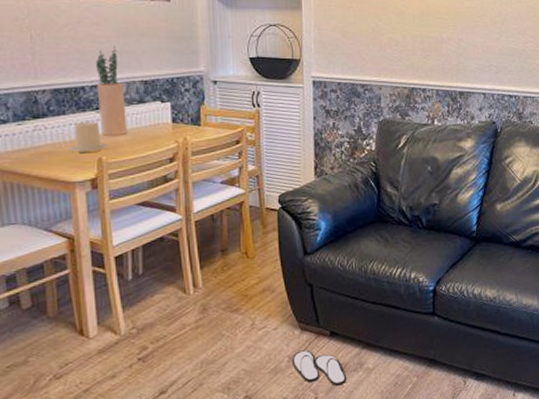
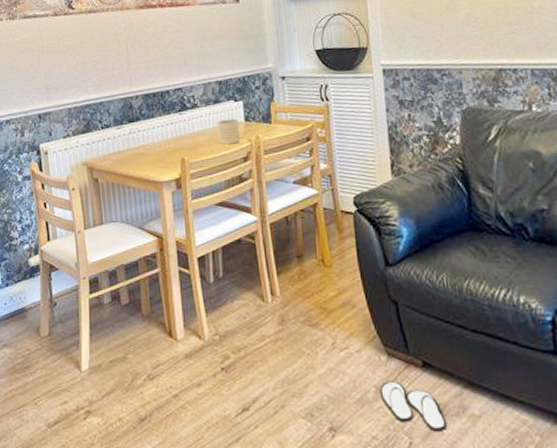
candle: present [68,121,109,154] -> none [157,123,190,154]
vase: present [95,45,127,137] -> none [177,49,205,138]
mug: none [140,119,173,145] -> present [217,118,246,145]

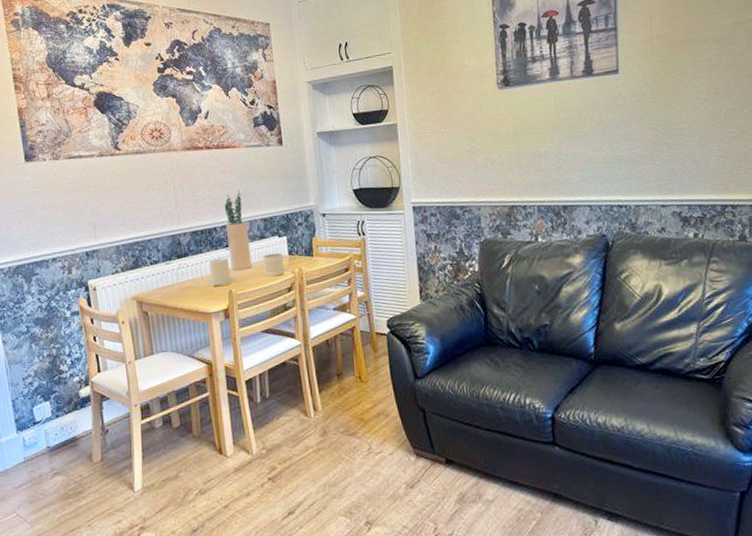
candle: none [157,123,190,154] -> present [205,258,237,287]
vase: none [177,49,205,138] -> present [224,189,252,271]
slippers: present [379,381,448,432] -> none [409,477,466,517]

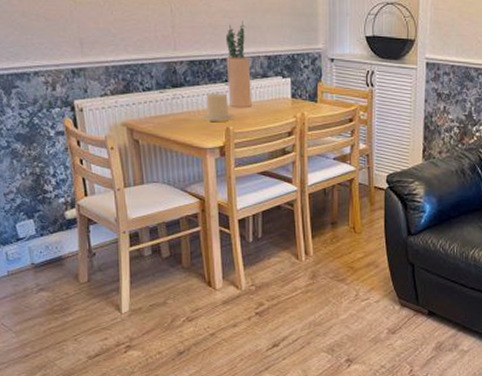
mug: present [262,252,290,277] -> none [263,94,292,119]

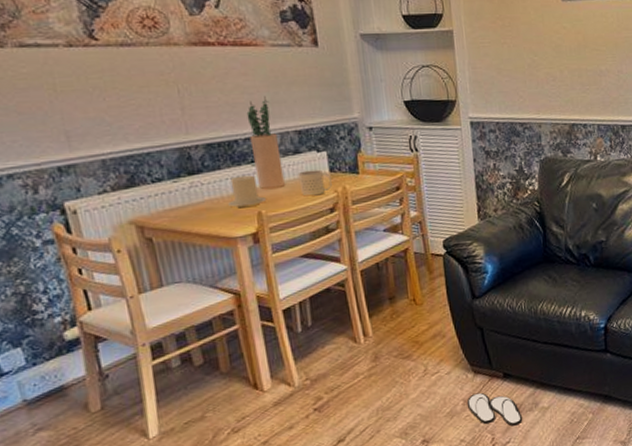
mug: none [263,94,292,119] -> present [297,169,332,197]
slippers: none [391,325,442,362] -> present [466,392,523,426]

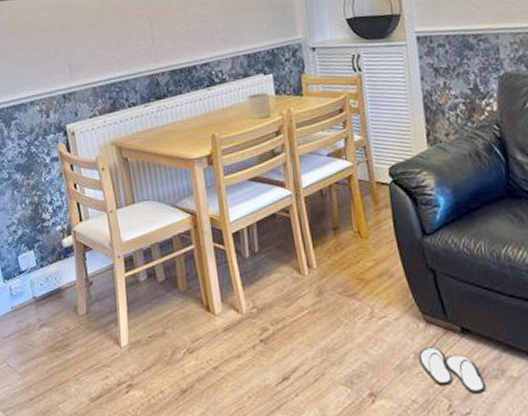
candle: present [227,175,267,208] -> none [186,99,220,131]
vase: present [246,95,285,190] -> none [203,22,235,113]

